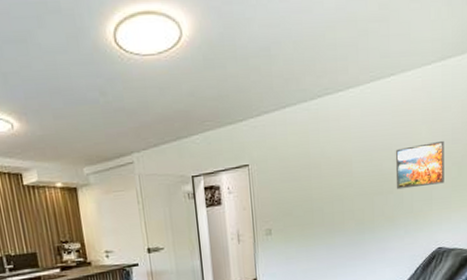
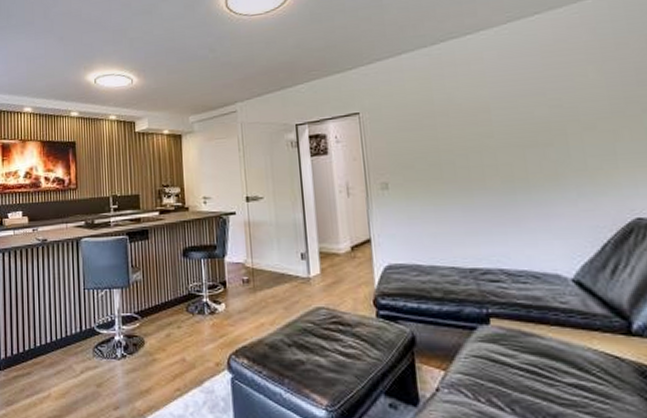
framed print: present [395,140,444,190] -> none [550,82,633,142]

